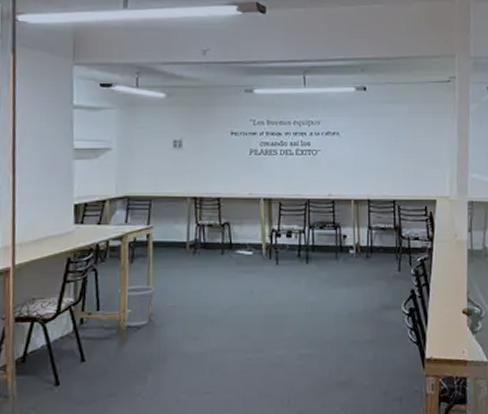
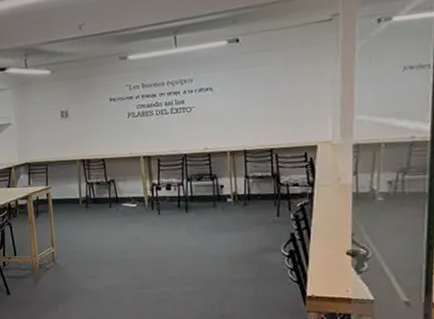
wastebasket: present [119,284,156,326] -> none [29,234,58,268]

